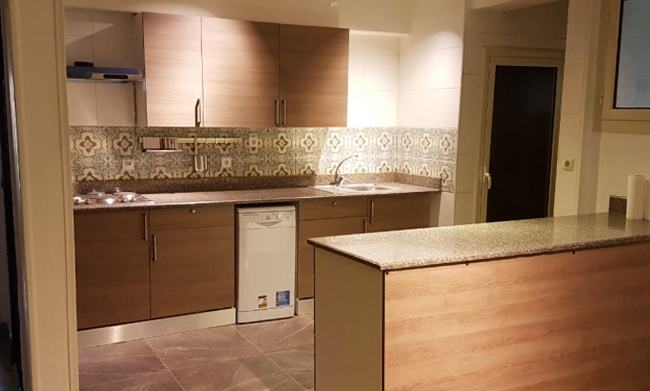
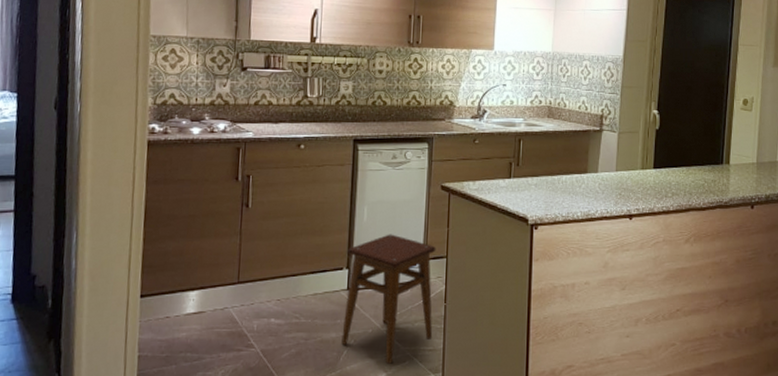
stool: none [233,280,306,382] -> present [341,234,436,364]

